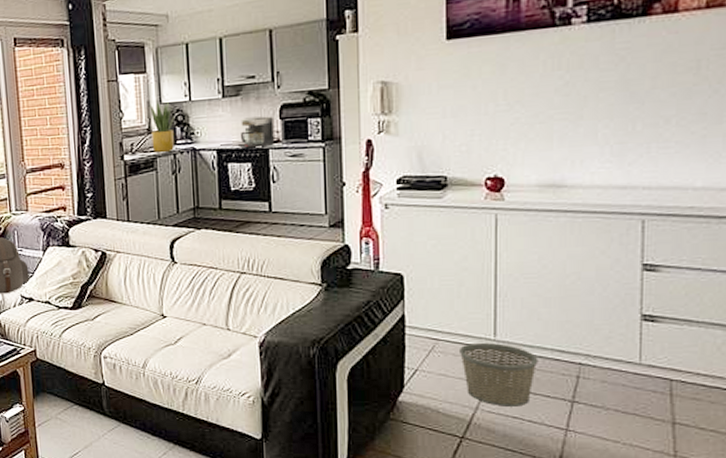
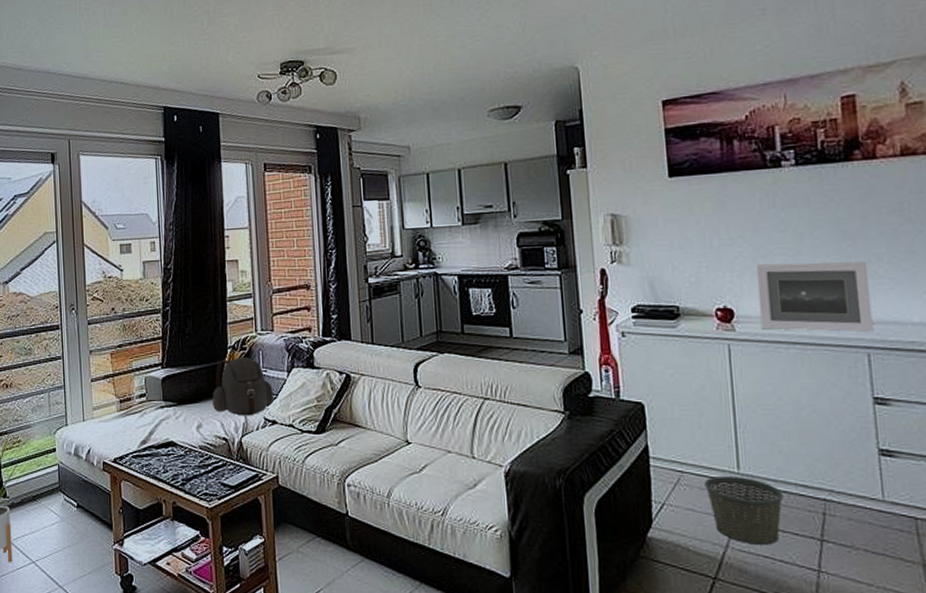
planter: present [150,101,175,152] -> none [393,227,418,276]
coffee maker: present [237,116,274,149] -> none [477,243,513,274]
picture frame: none [531,124,653,199] -> present [757,261,874,333]

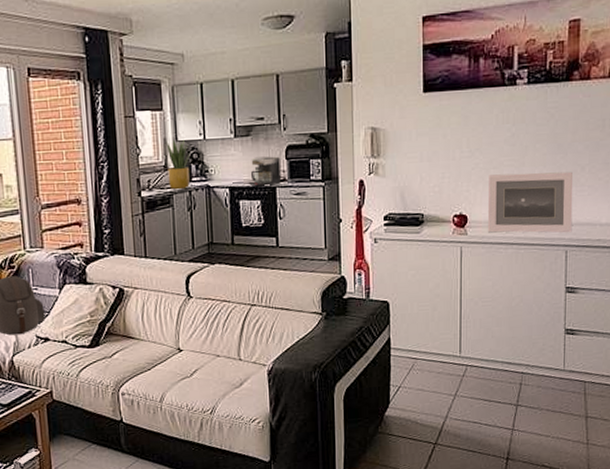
planter: none [393,227,418,276] -> present [166,139,191,189]
coffee maker: none [477,243,513,274] -> present [248,156,281,187]
basket: present [703,477,784,545] -> none [432,359,492,414]

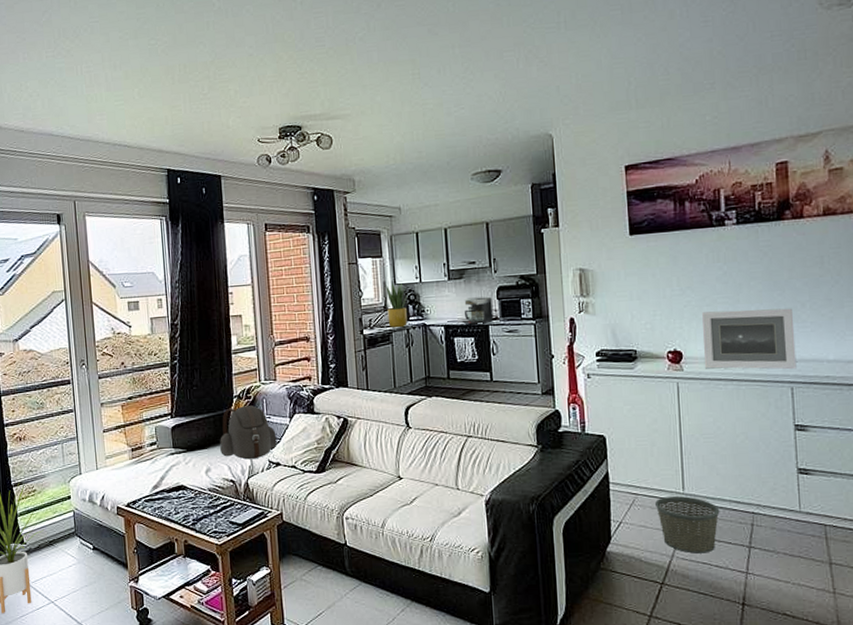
basket: none [432,359,492,414] -> present [654,496,720,554]

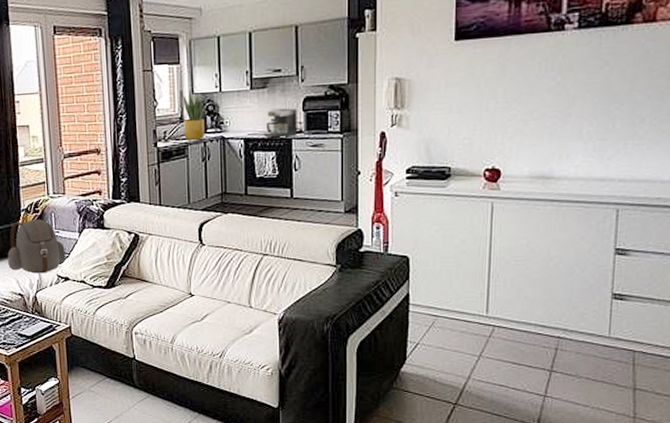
basket: present [654,496,720,554] -> none [455,319,524,376]
picture frame: present [702,308,797,370] -> none [523,123,630,190]

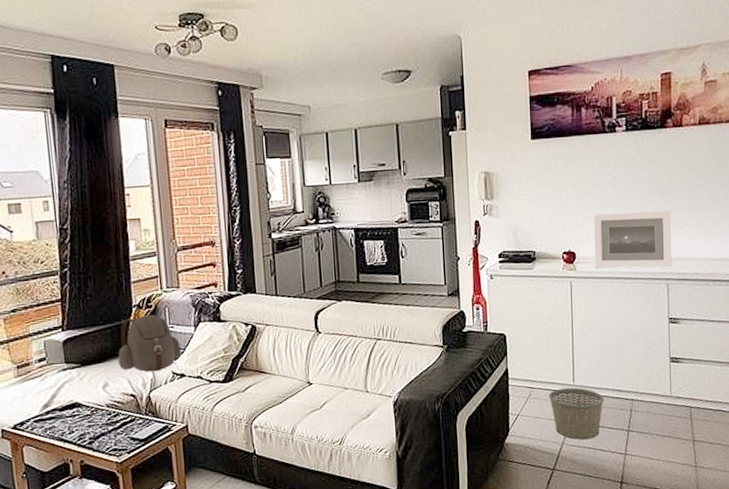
planter: present [182,91,206,140] -> none [295,184,318,231]
coffee maker: present [263,108,297,138] -> none [371,199,402,228]
basket: none [455,319,524,376] -> present [548,387,604,440]
picture frame: none [523,123,630,190] -> present [594,210,672,268]

